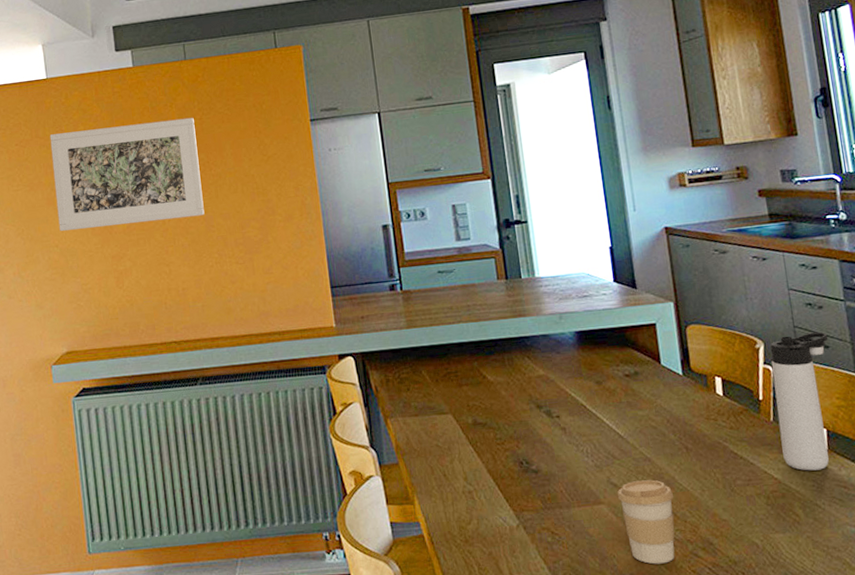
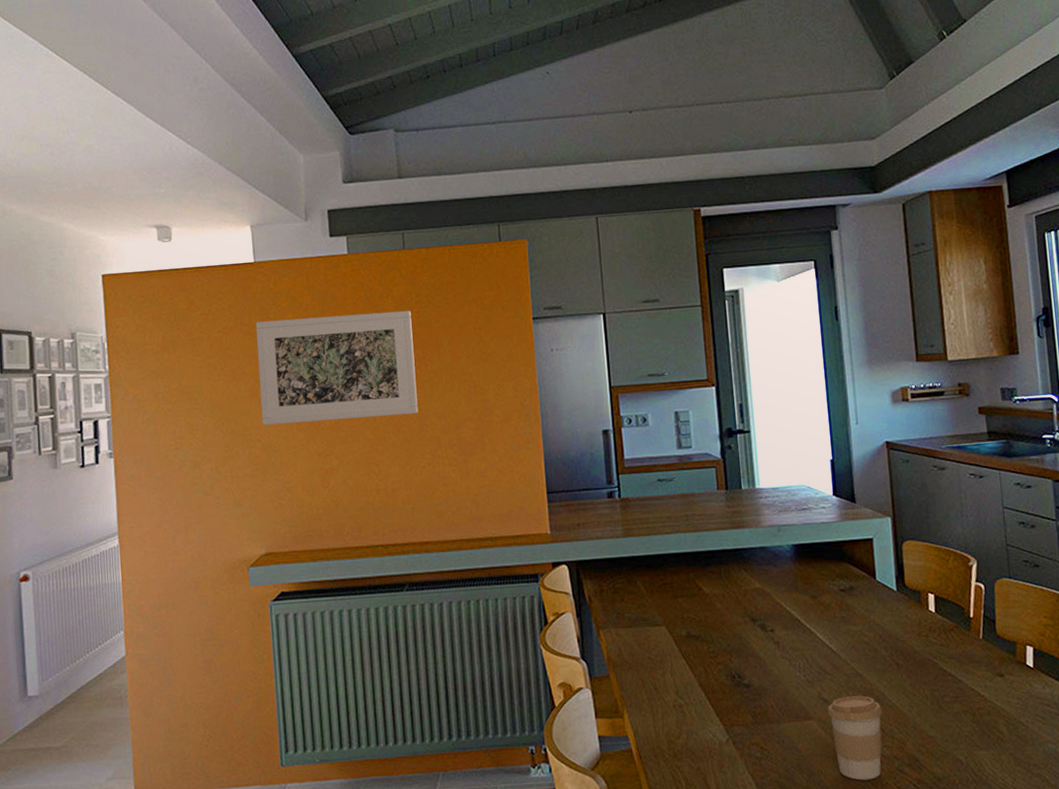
thermos bottle: present [770,331,829,471] -> none [982,550,1039,689]

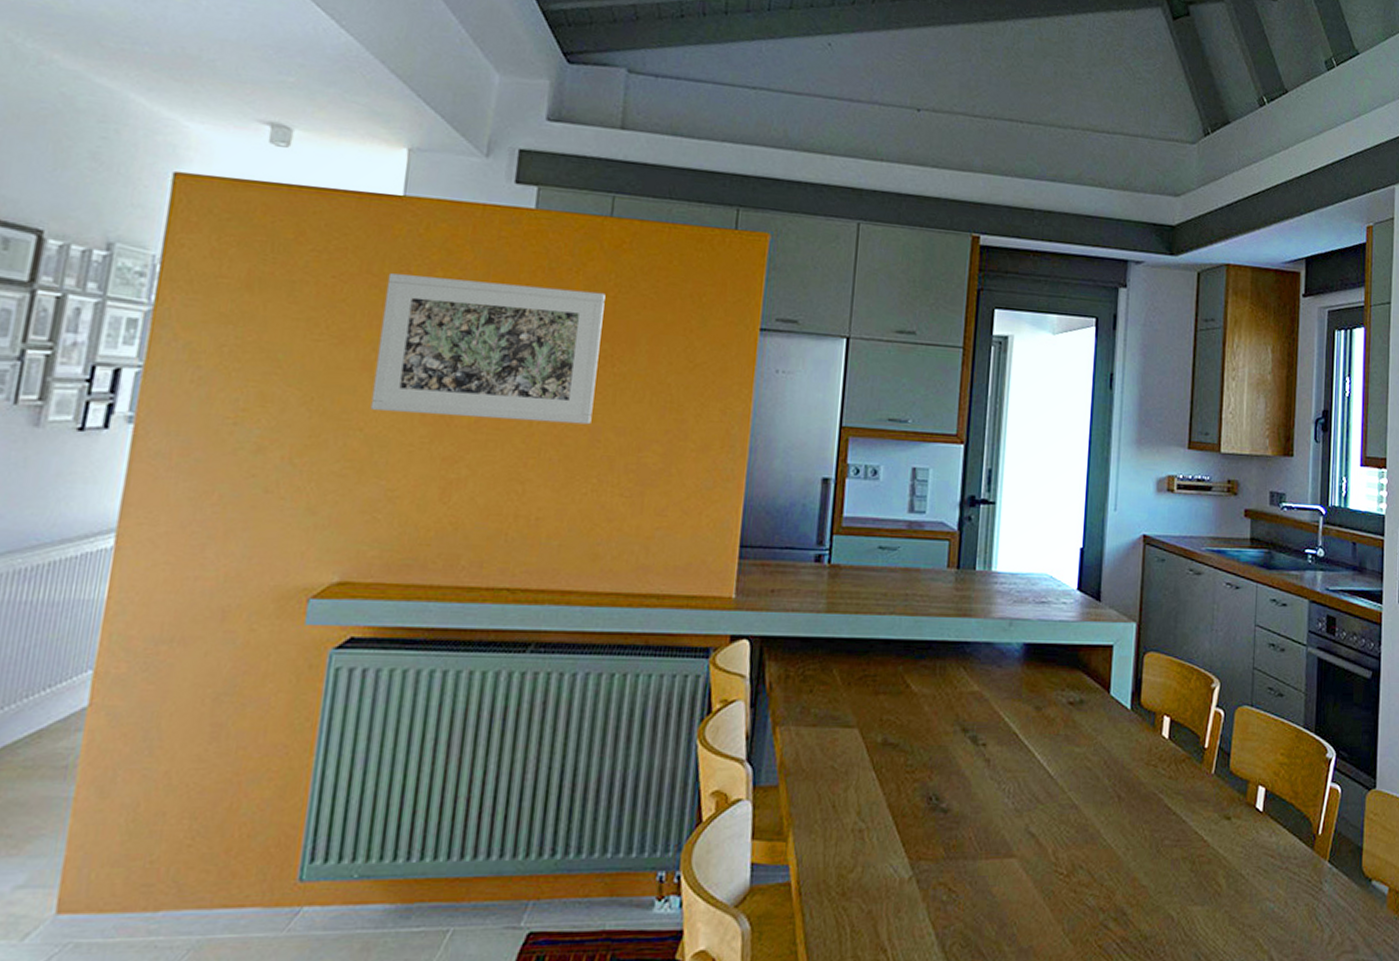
coffee cup: present [827,695,882,781] -> none [1032,832,1094,936]

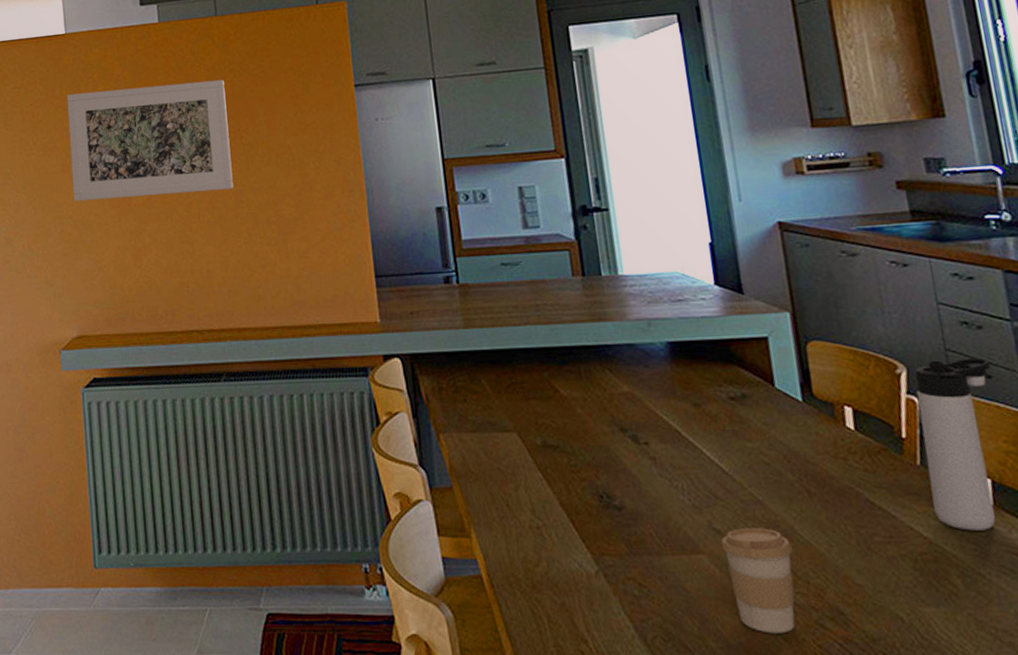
coffee cup: none [1032,832,1094,936] -> present [721,528,795,634]
thermos bottle: none [1217,676,1285,835] -> present [914,357,996,531]

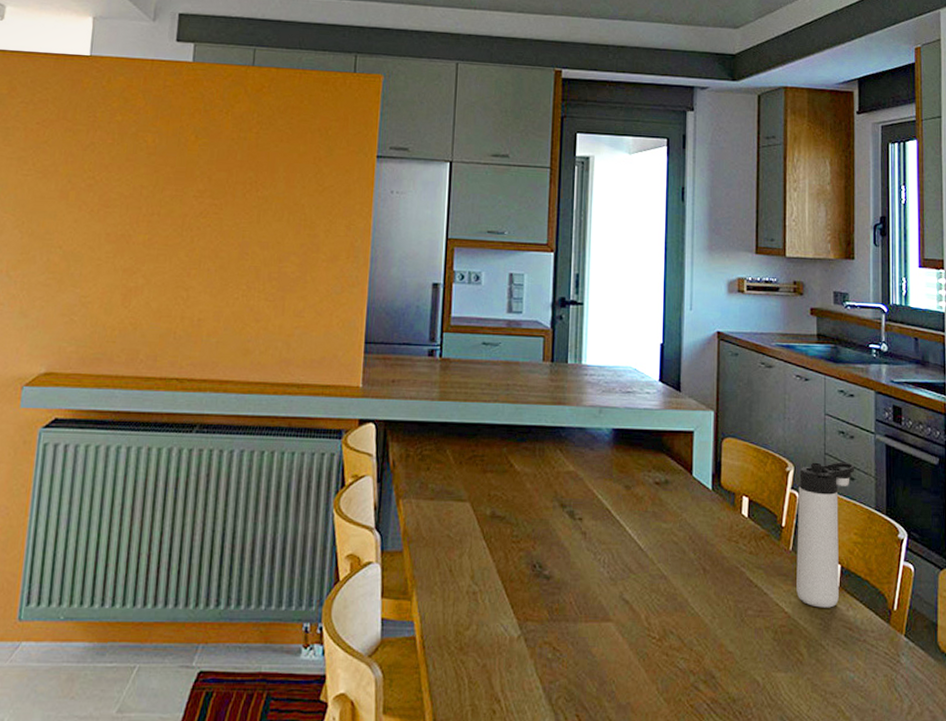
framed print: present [66,79,234,202] -> none [67,119,250,240]
coffee cup: present [721,528,795,634] -> none [627,599,683,695]

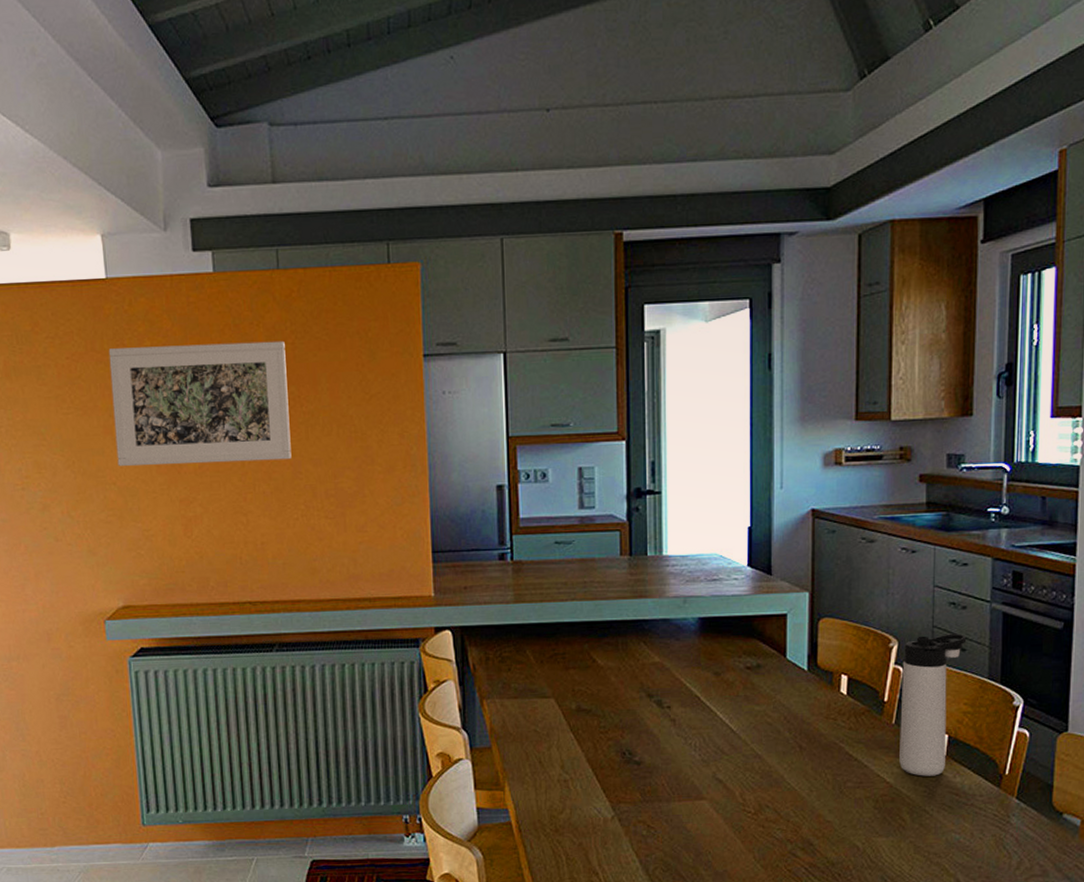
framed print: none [67,119,250,240] -> present [108,340,292,467]

